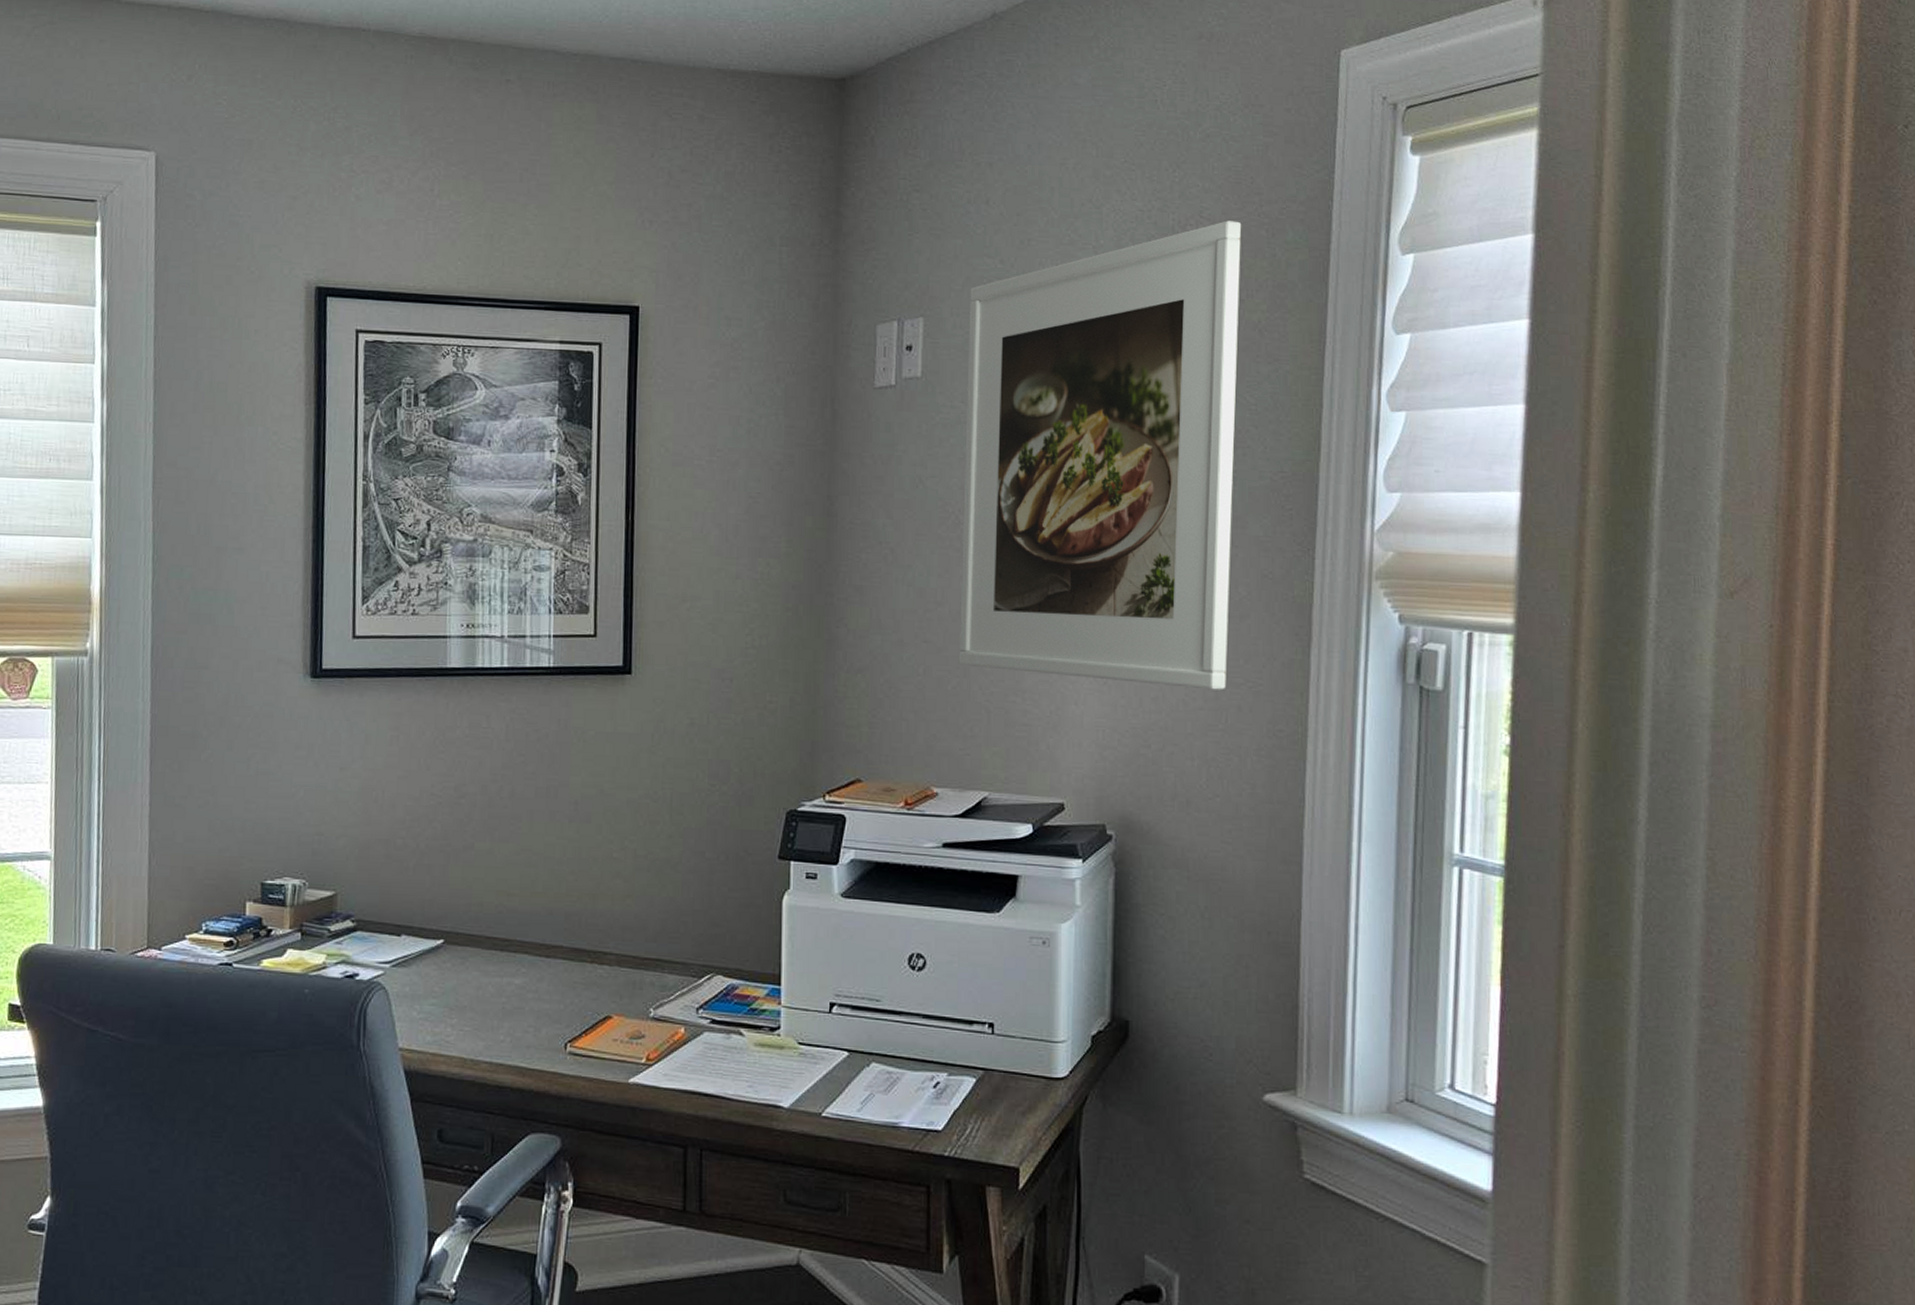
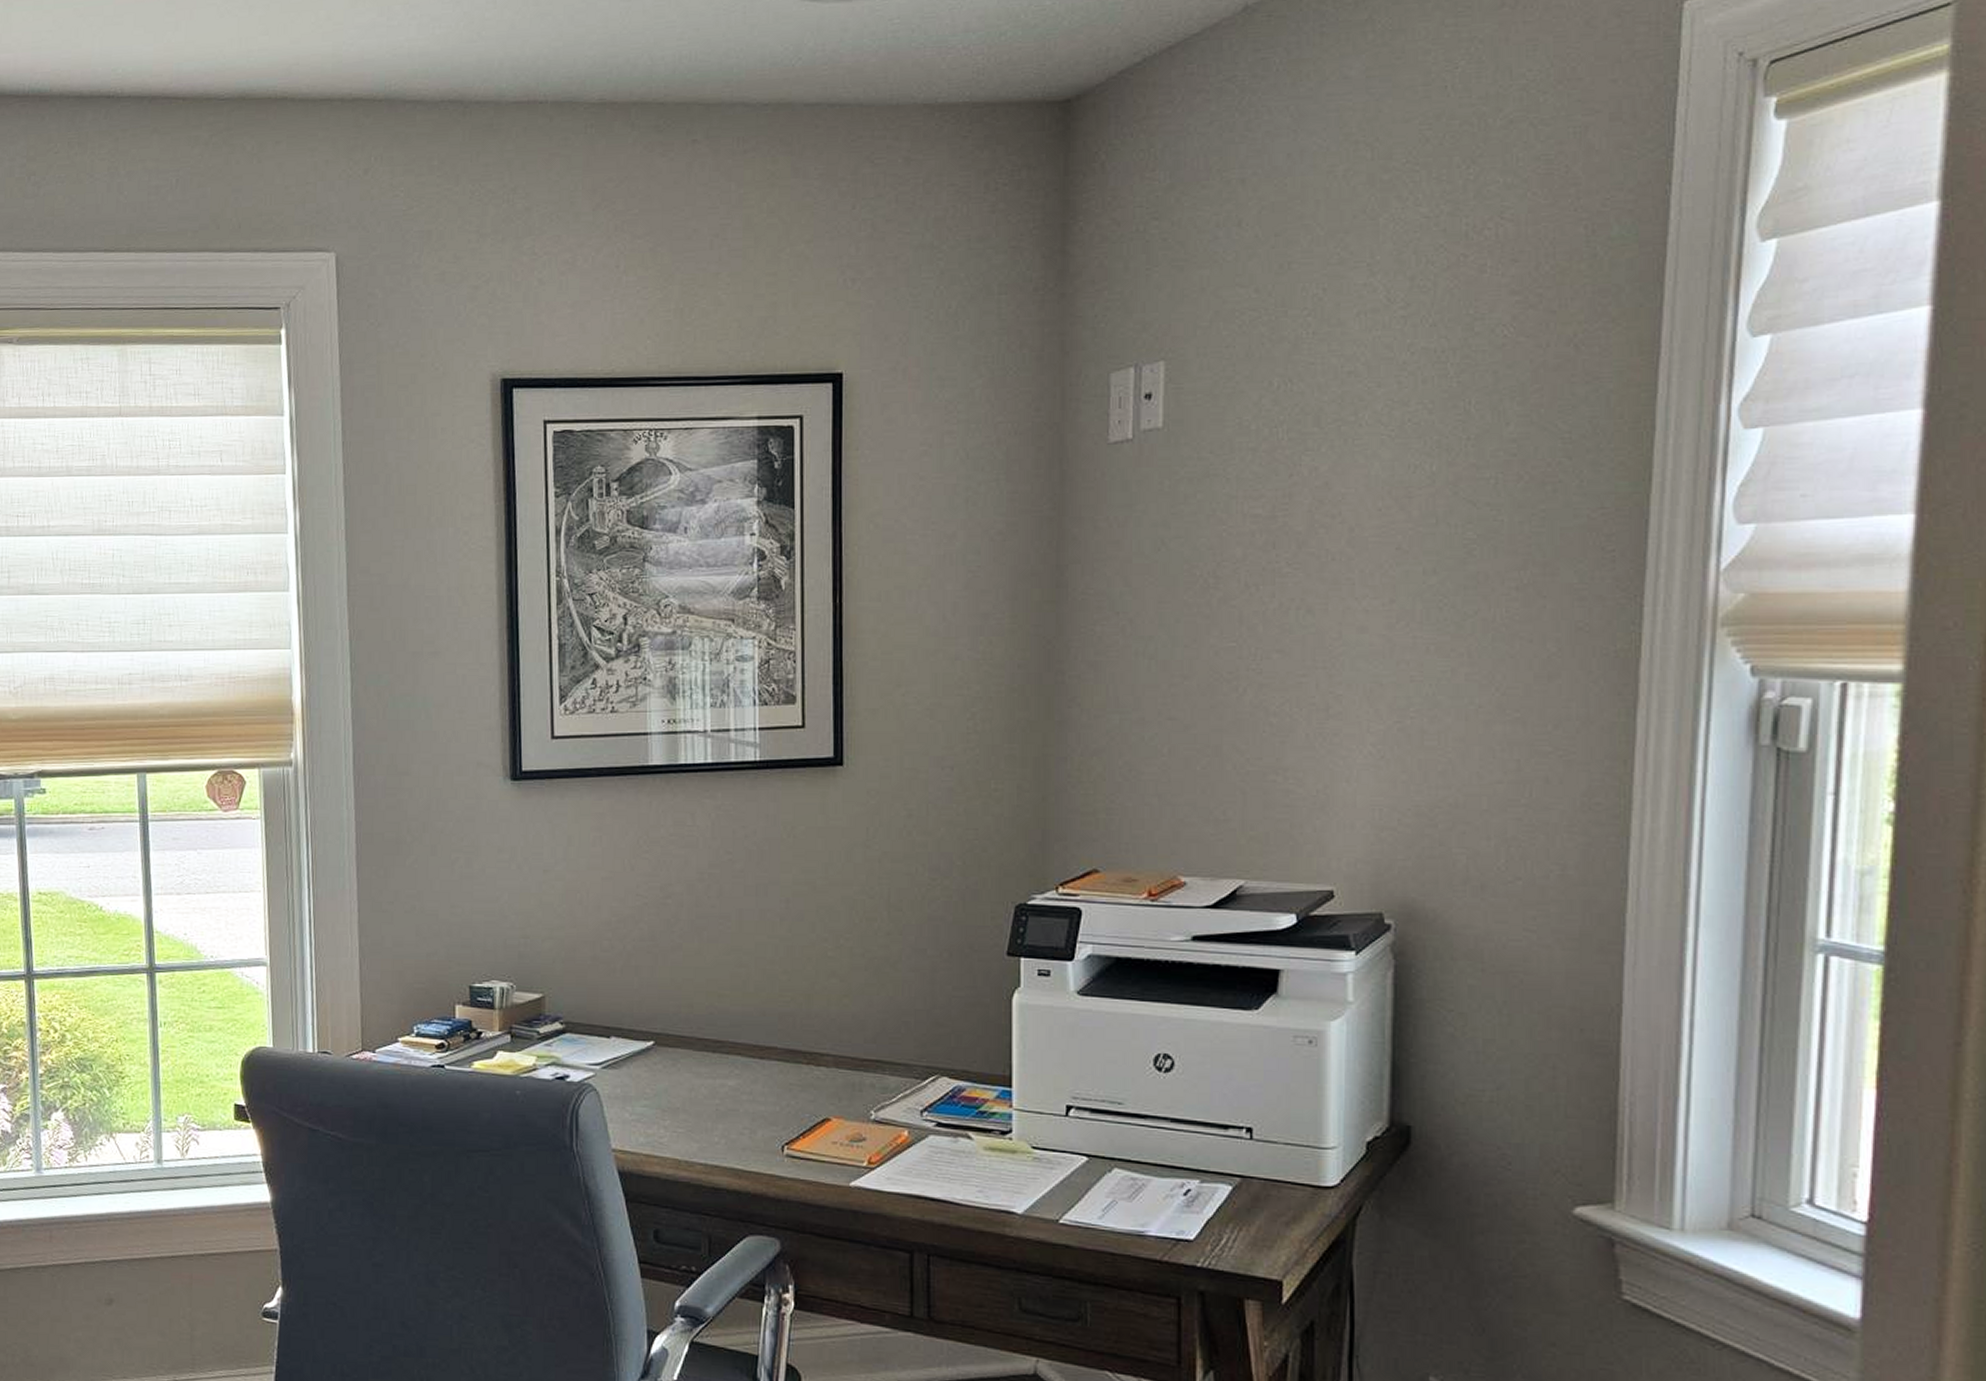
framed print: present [958,220,1242,690] -> none [1208,219,1554,761]

